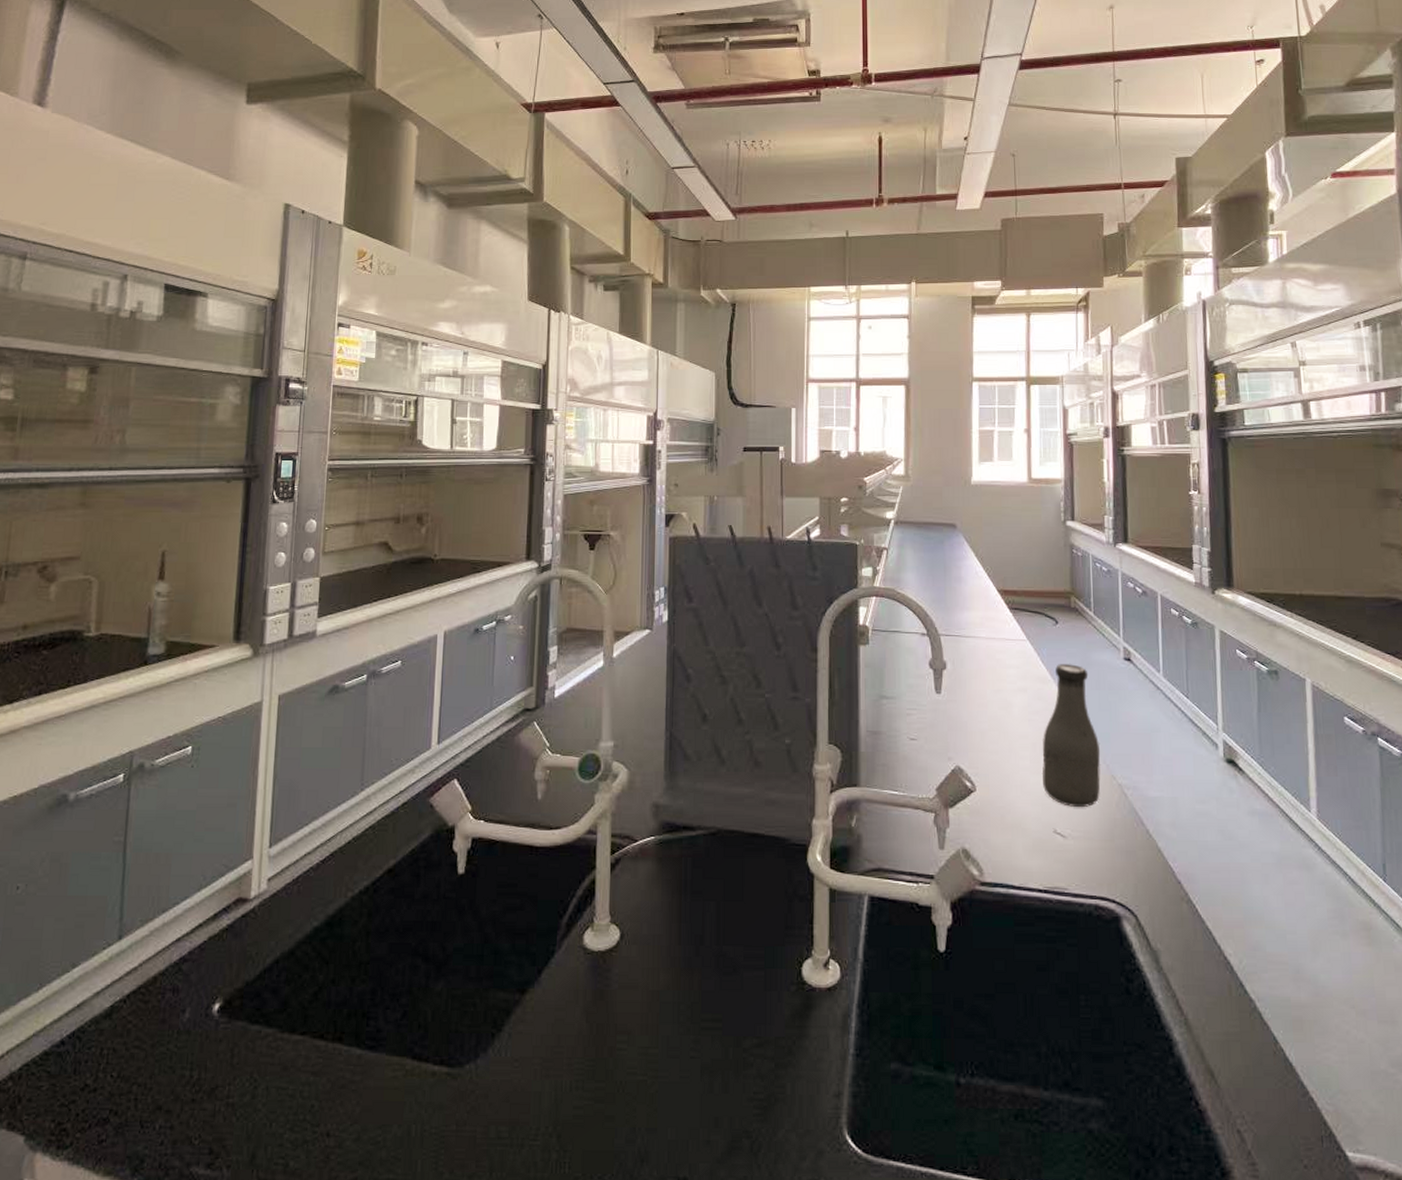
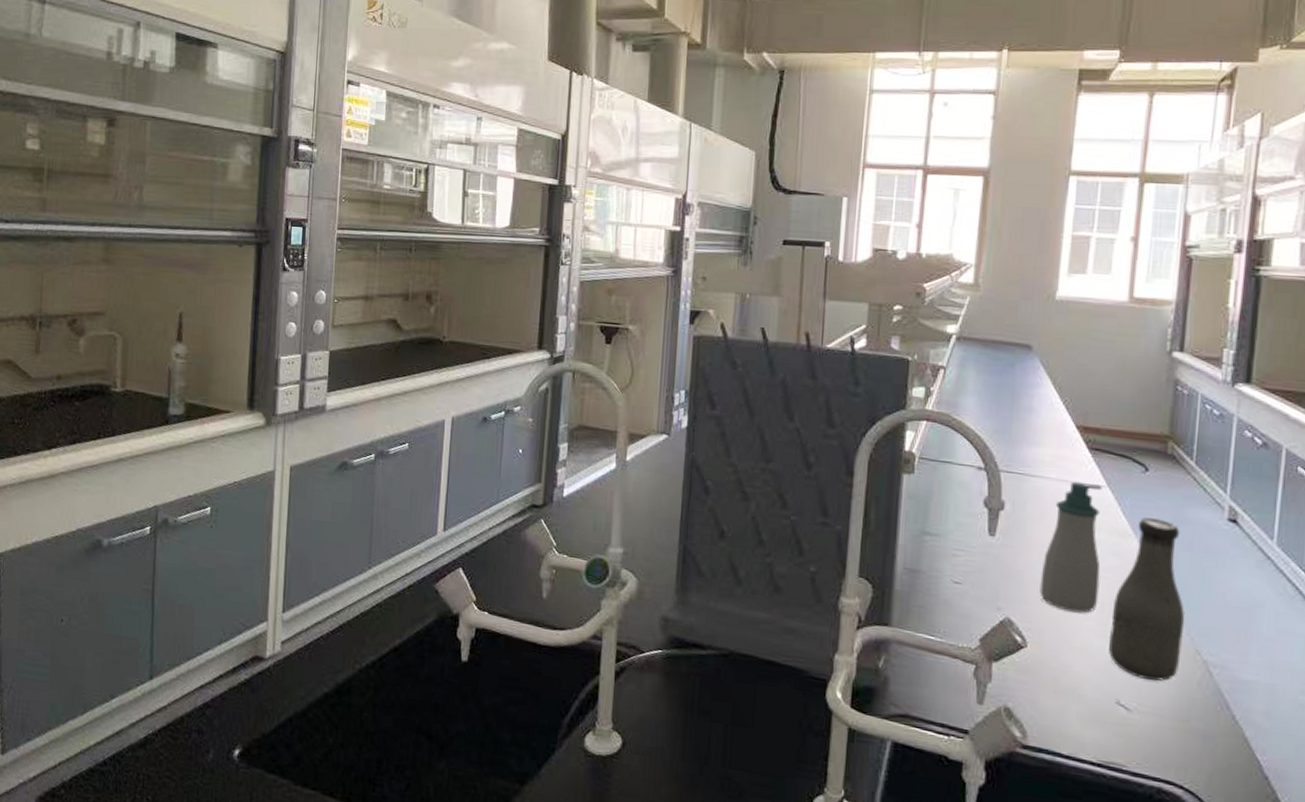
soap bottle: none [981,638,1030,754] -> present [1039,481,1102,613]

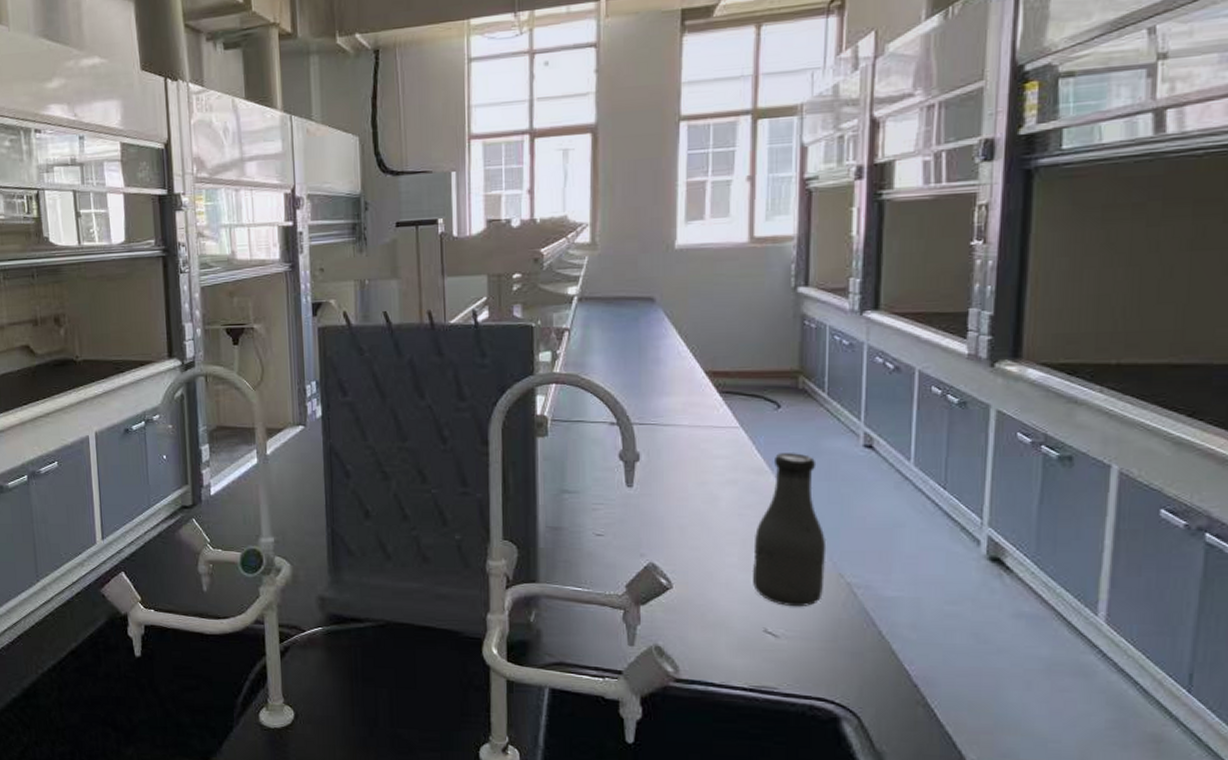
soap bottle: present [1039,481,1102,613] -> none [681,425,740,551]

